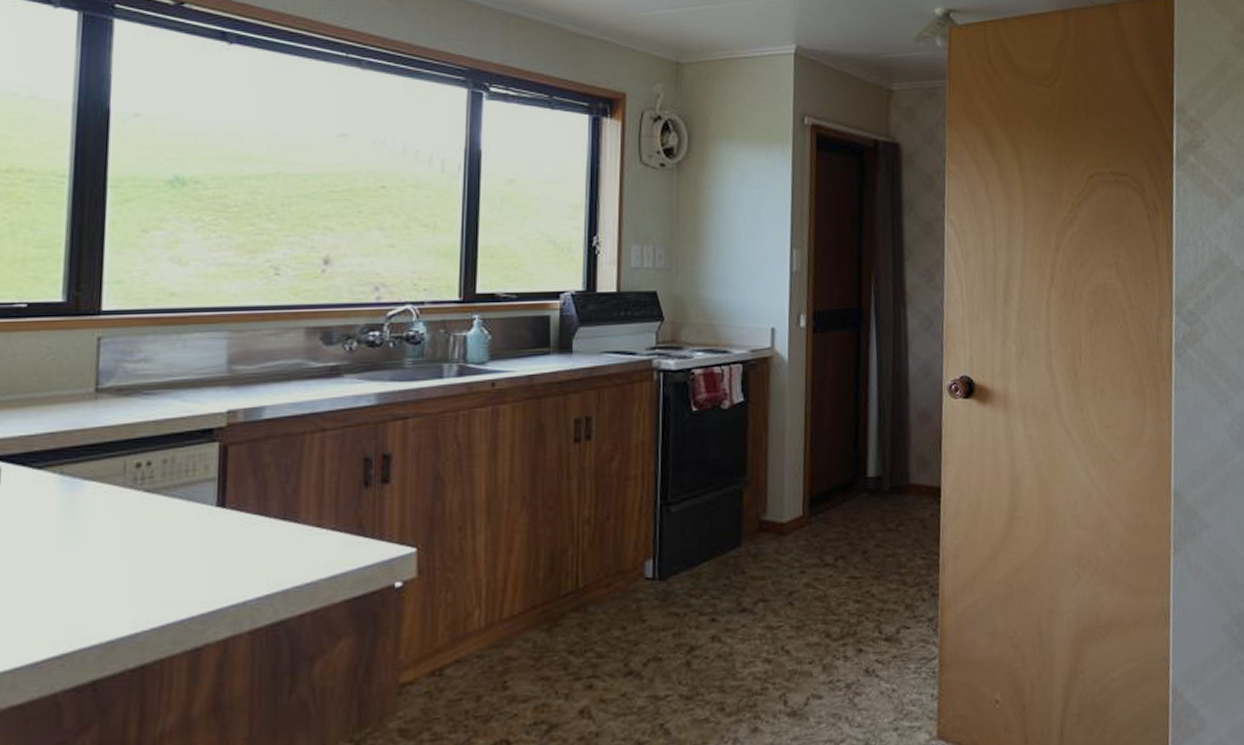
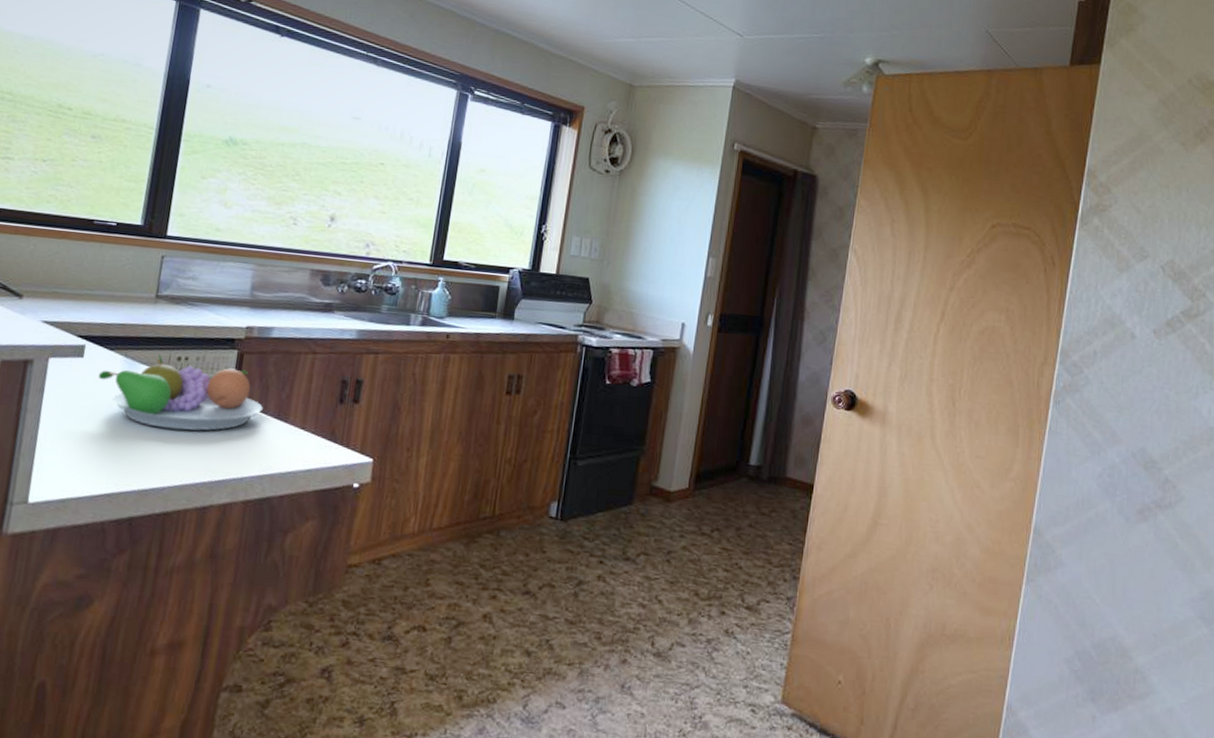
fruit bowl: none [24,463,262,558] -> present [98,354,263,431]

